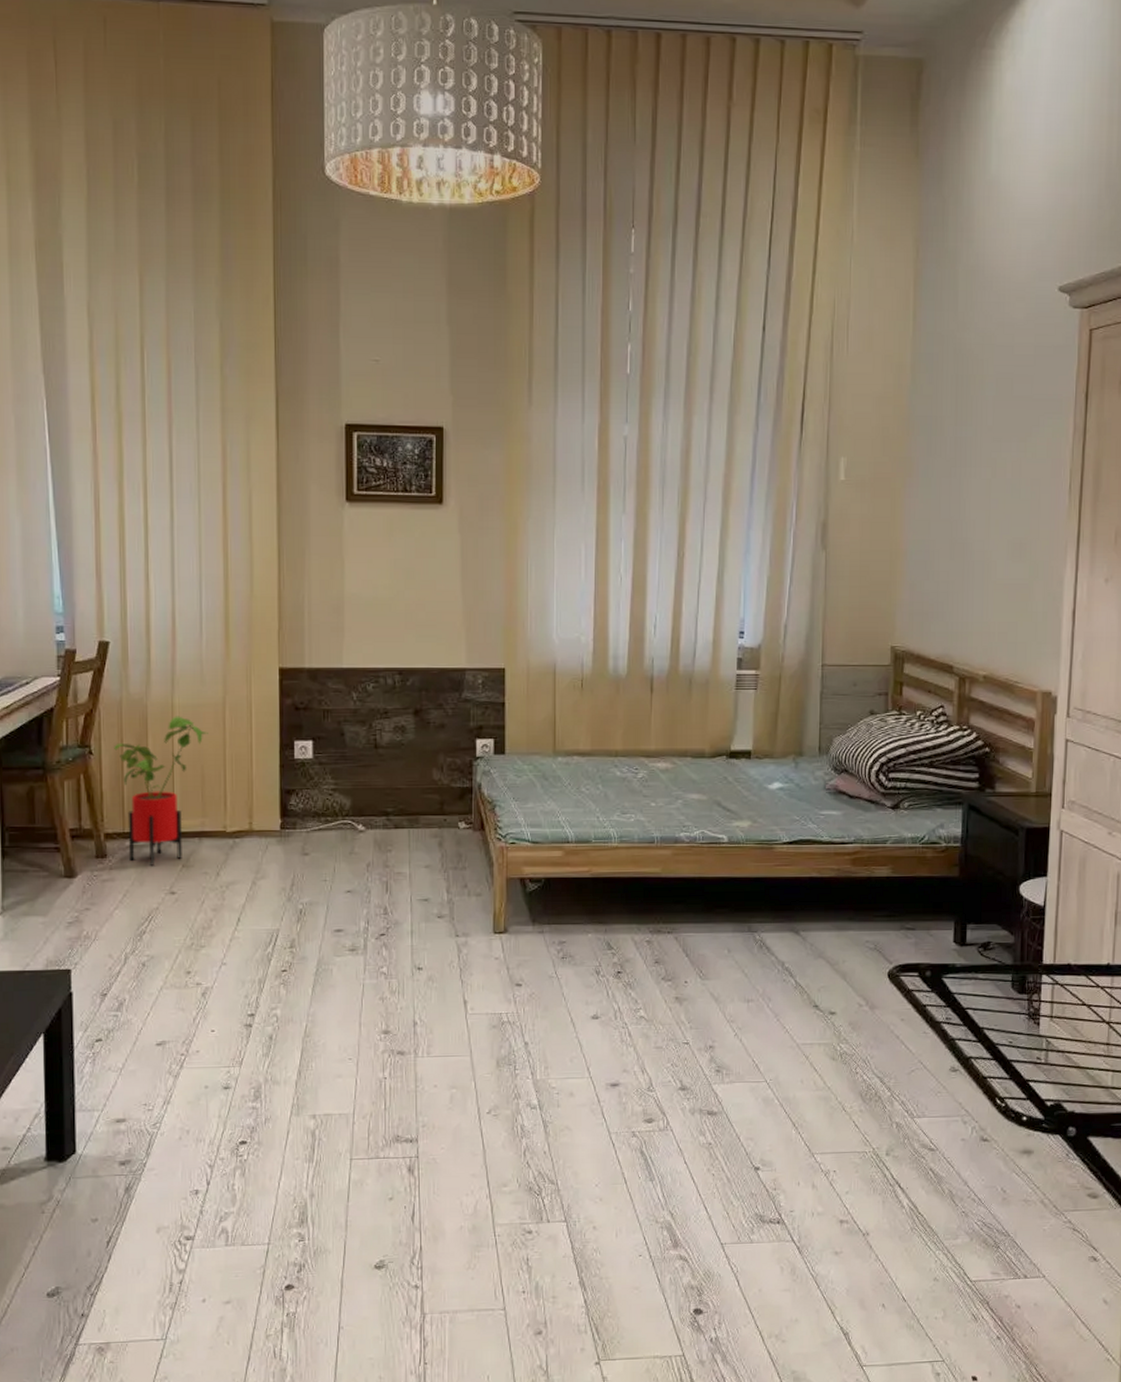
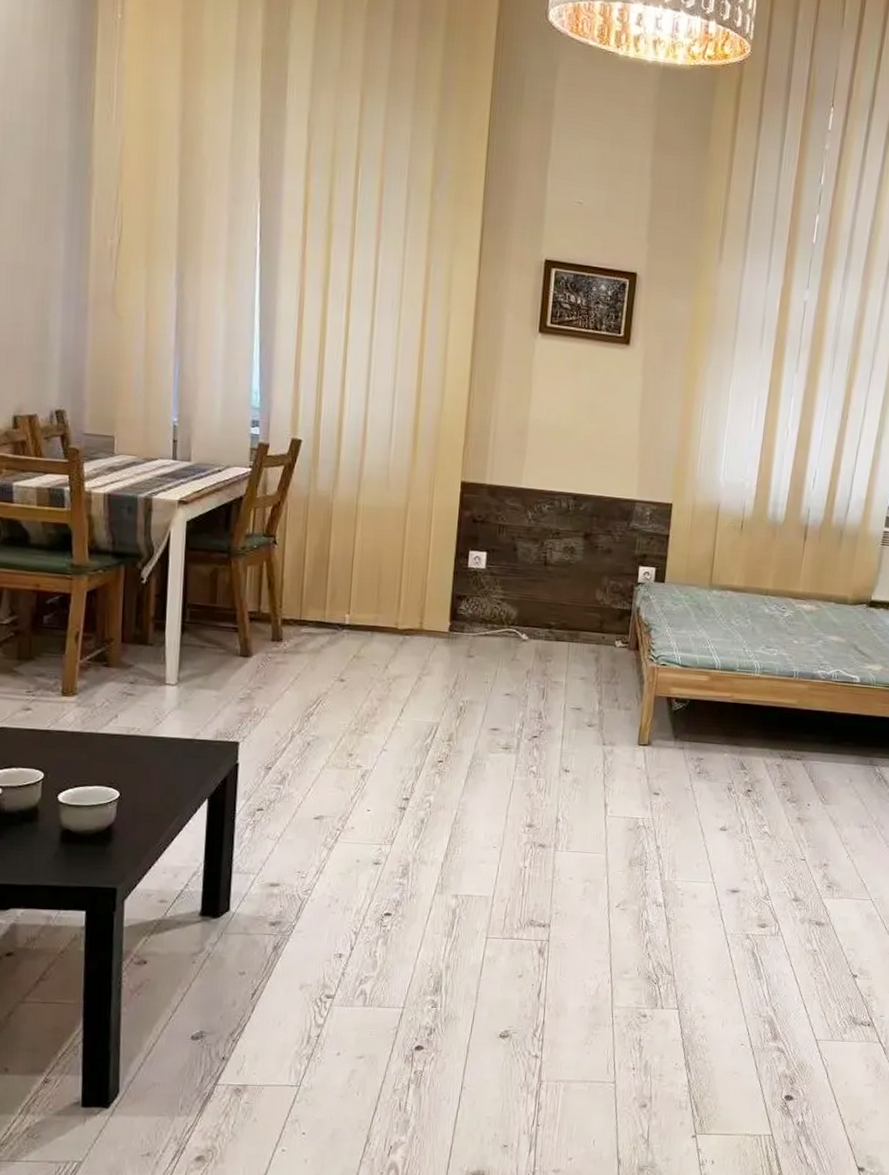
house plant: present [114,716,208,866] -> none [298,516,389,653]

